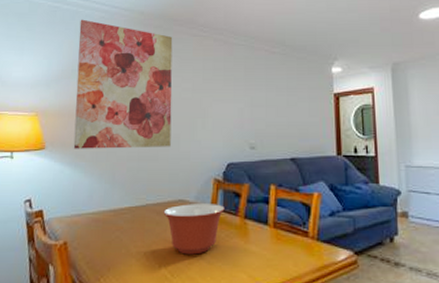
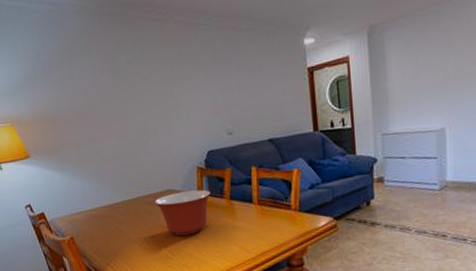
wall art: present [73,19,173,149] -> none [28,15,150,154]

